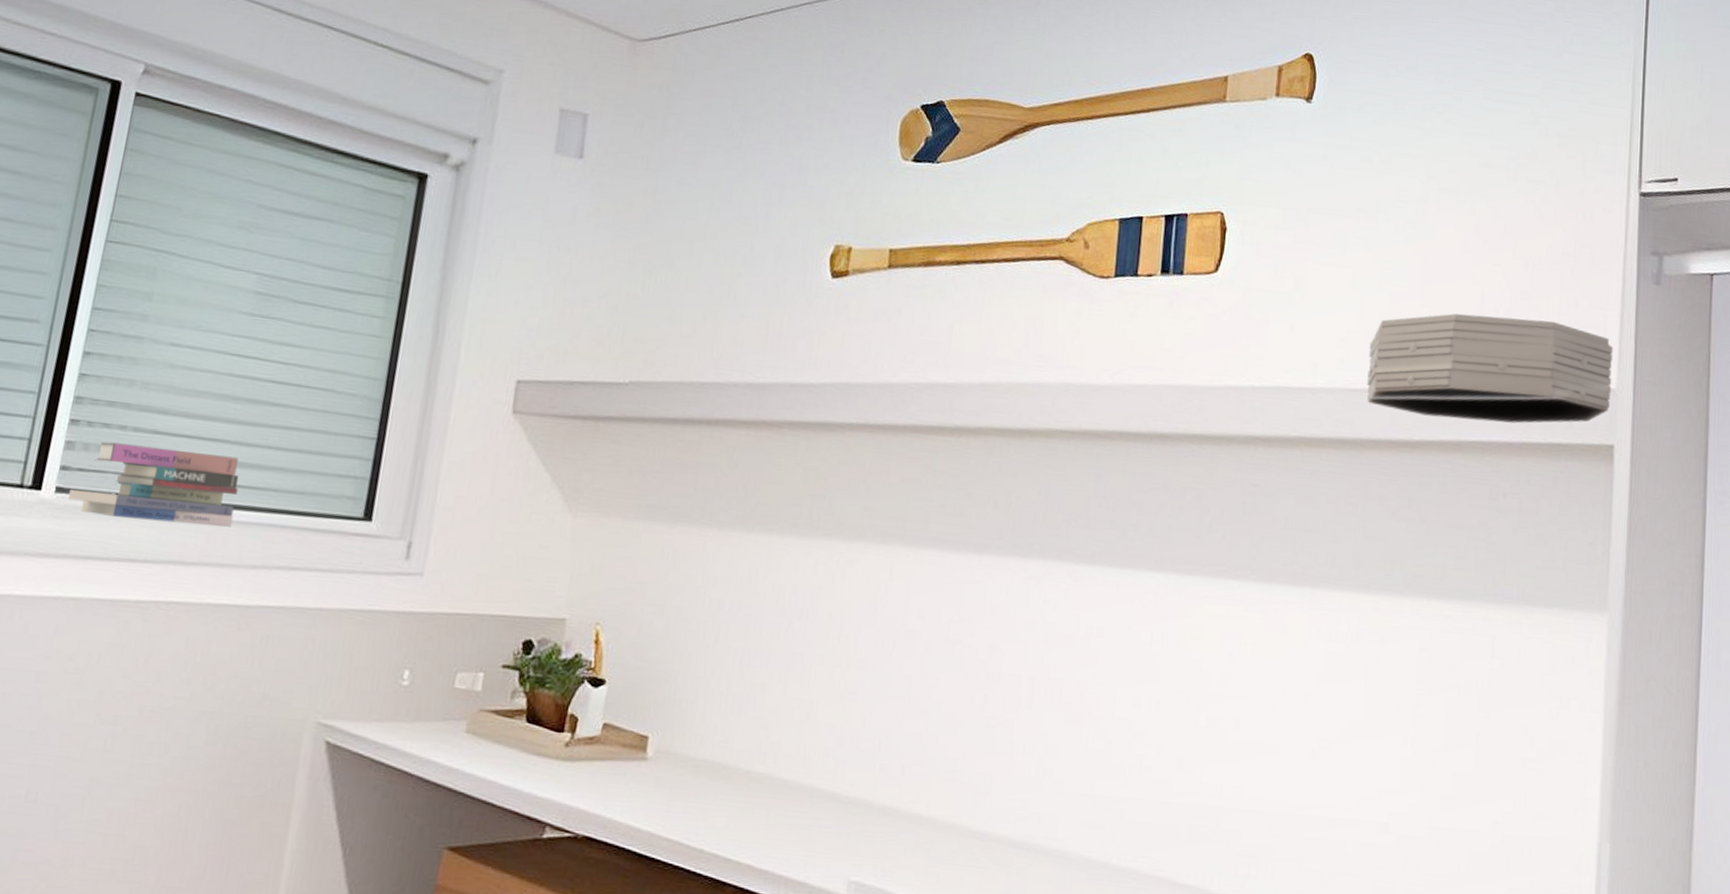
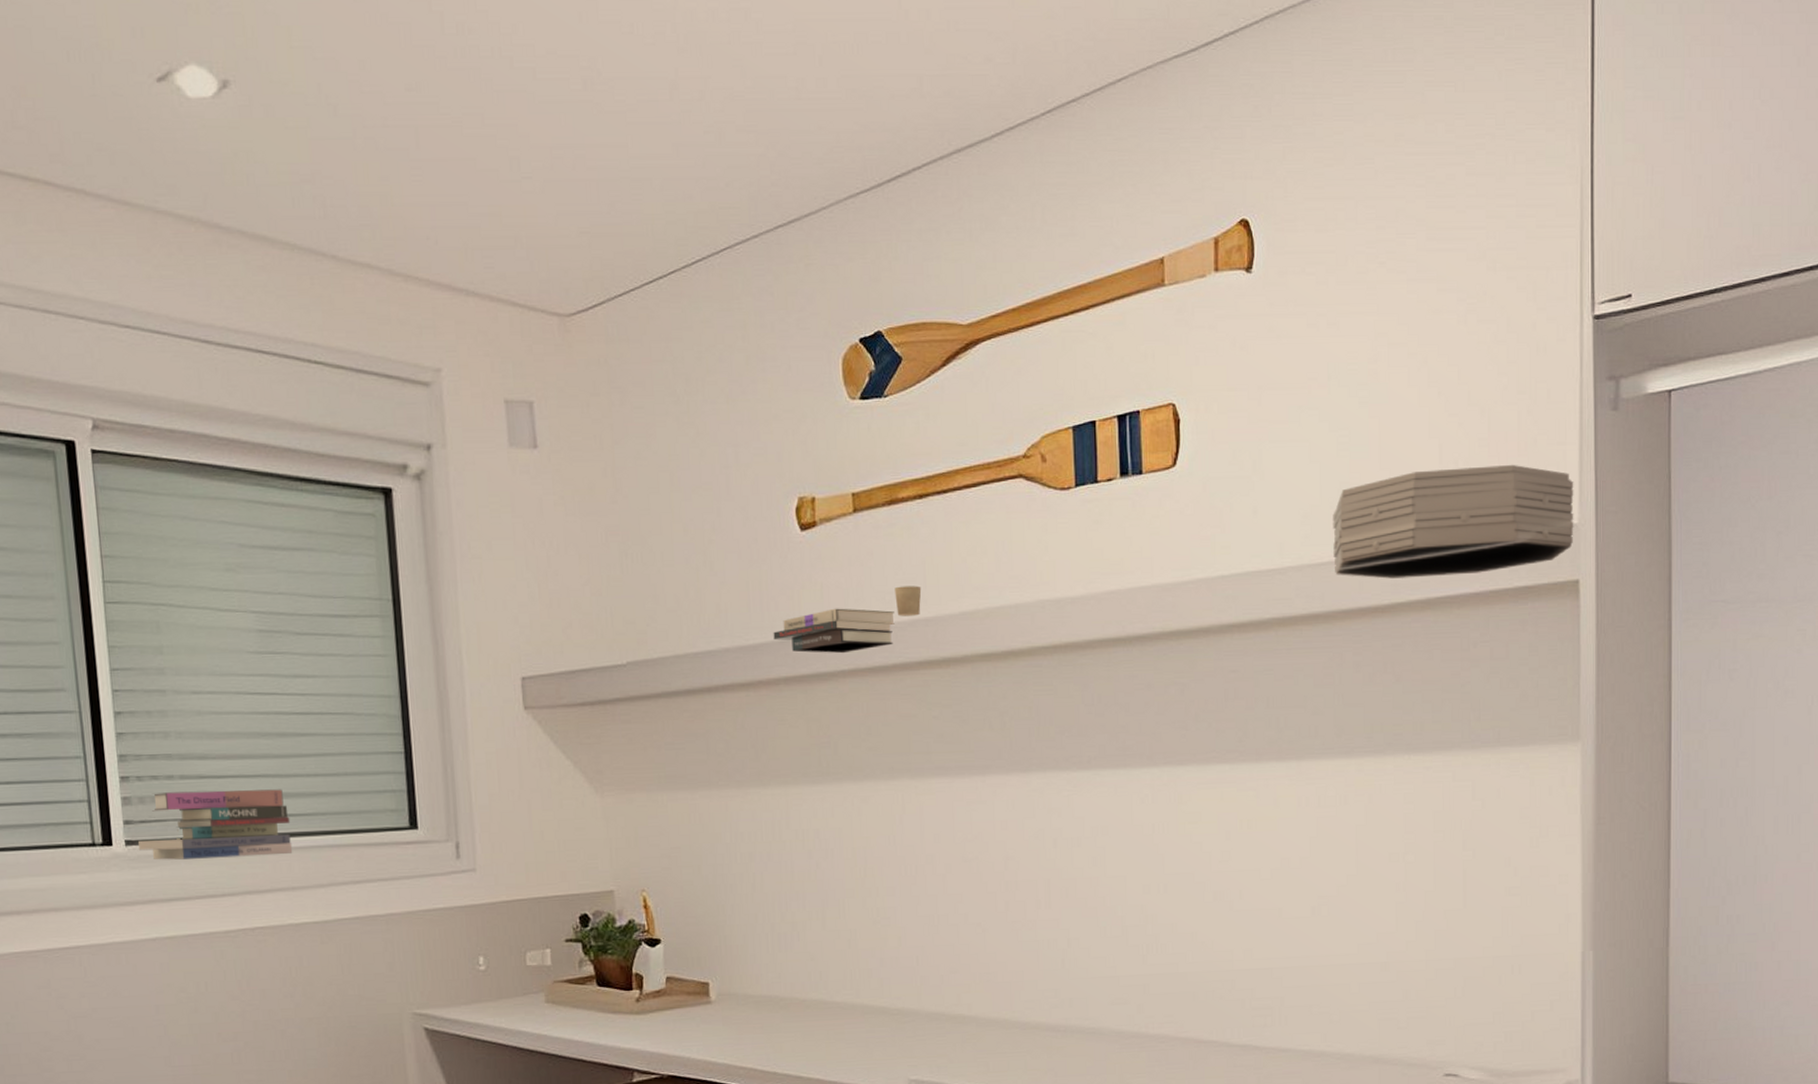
books: none [785,359,913,407] -> present [773,608,895,654]
candle: none [916,347,945,380] -> present [894,586,922,616]

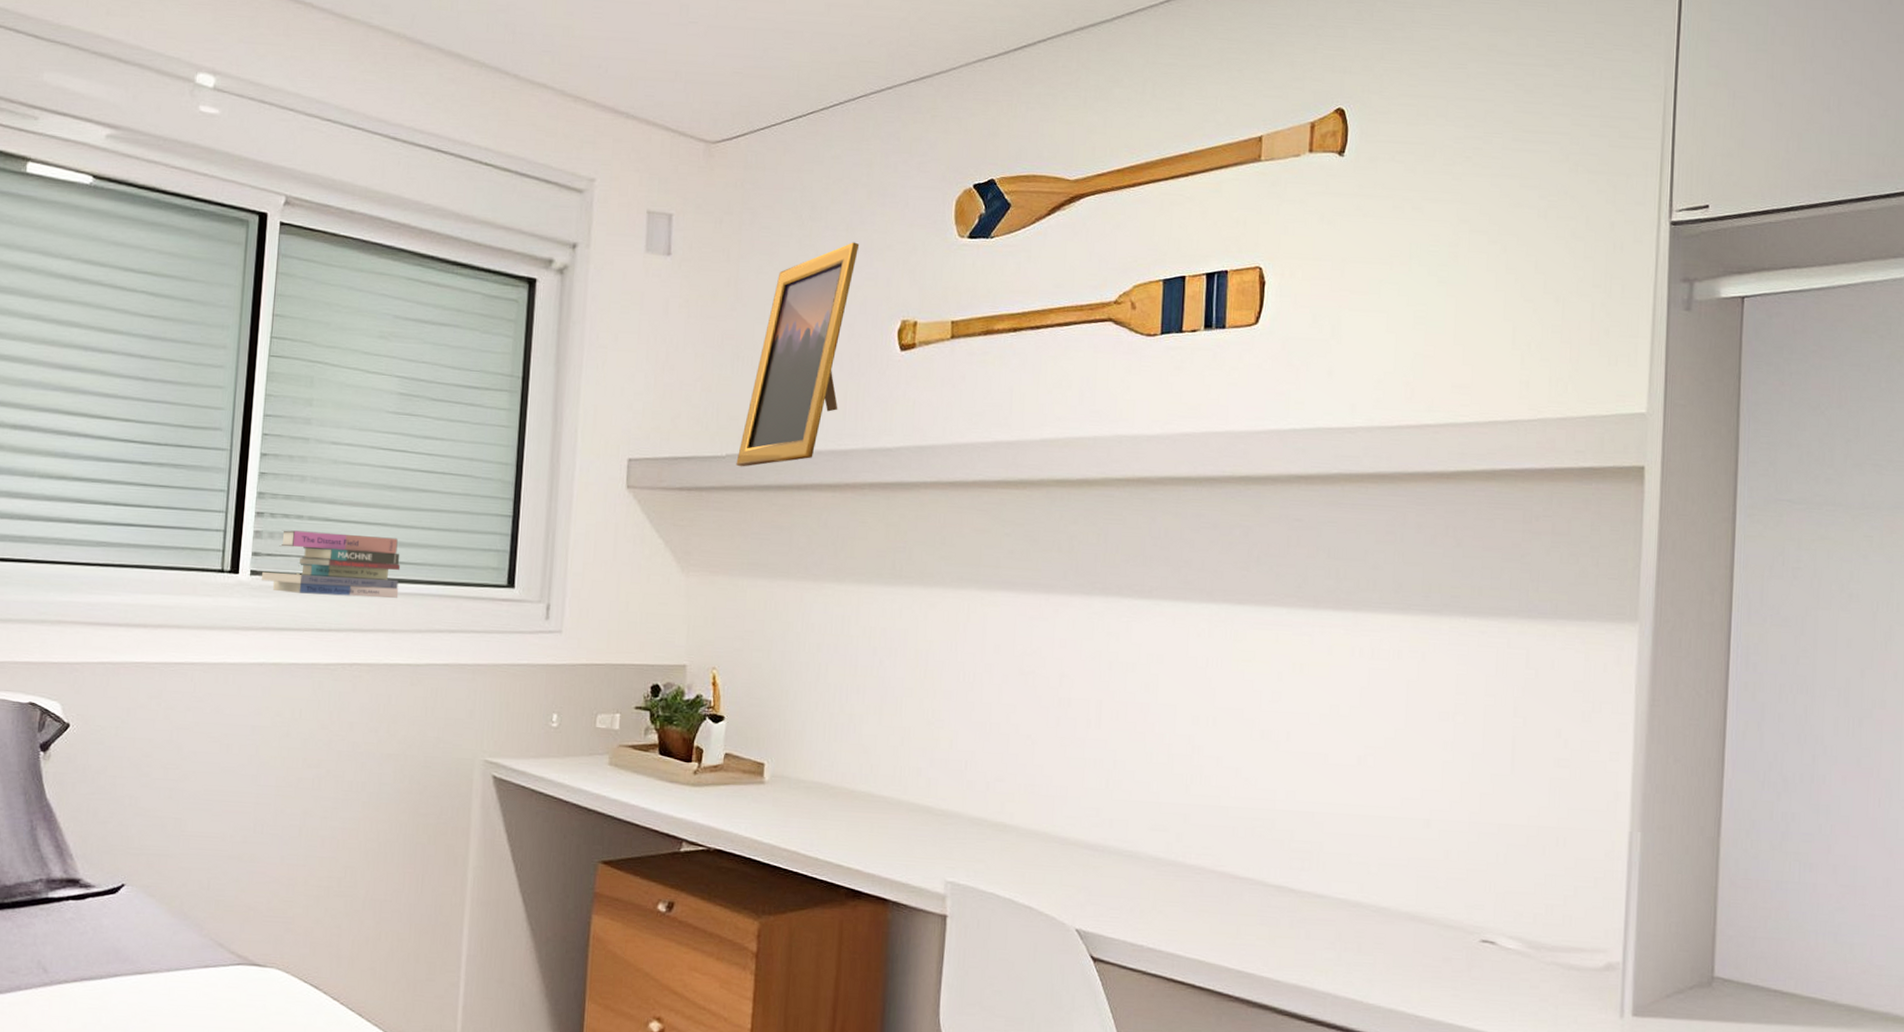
picture frame: none [639,415,743,674] -> present [736,242,860,467]
books: present [773,608,895,654] -> none [864,424,979,467]
candle: present [894,586,922,616] -> none [981,409,1007,438]
decorative box: present [1333,464,1574,579] -> none [1403,349,1644,451]

